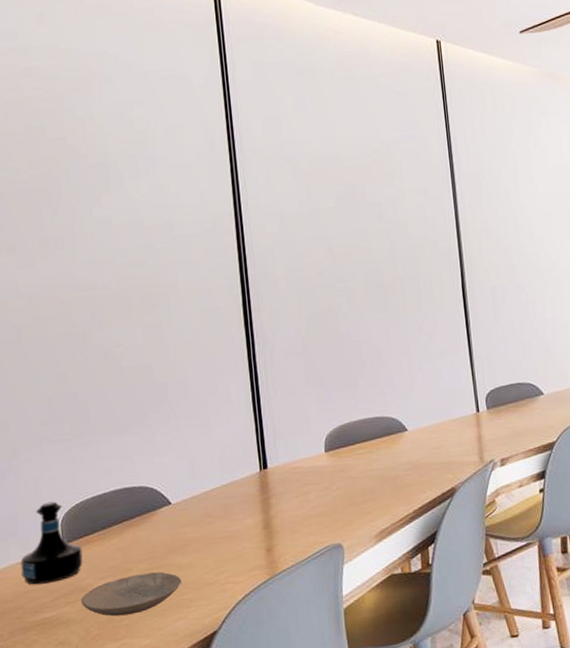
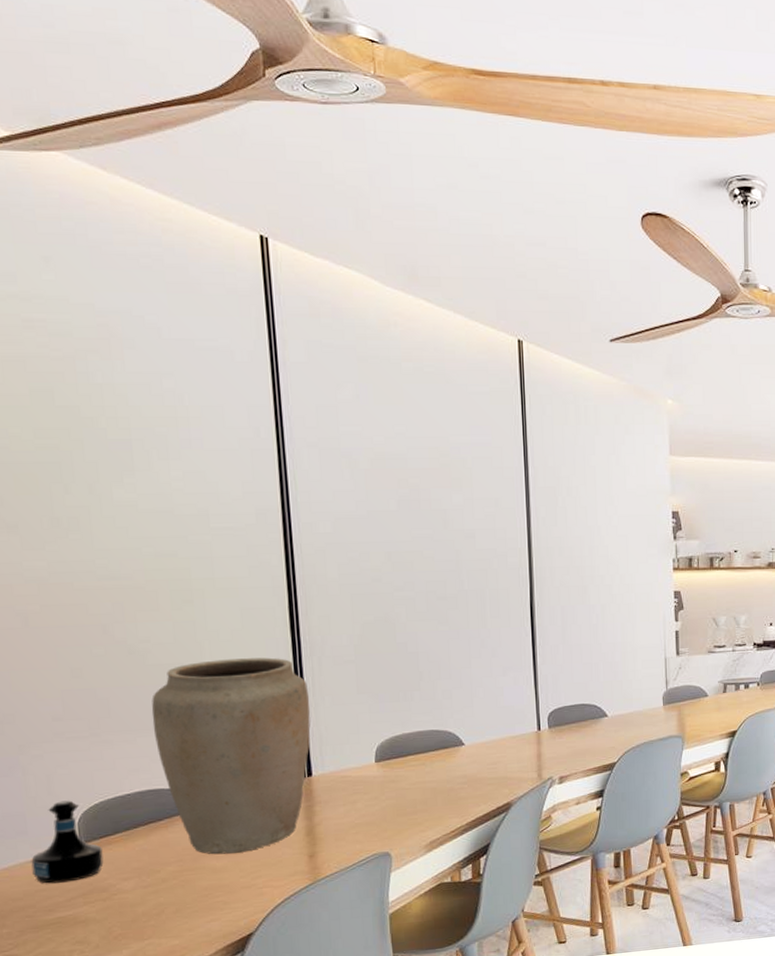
plate: present [81,571,182,617] -> none [101,874,216,917]
vase: none [124,354,265,551] -> present [151,657,311,855]

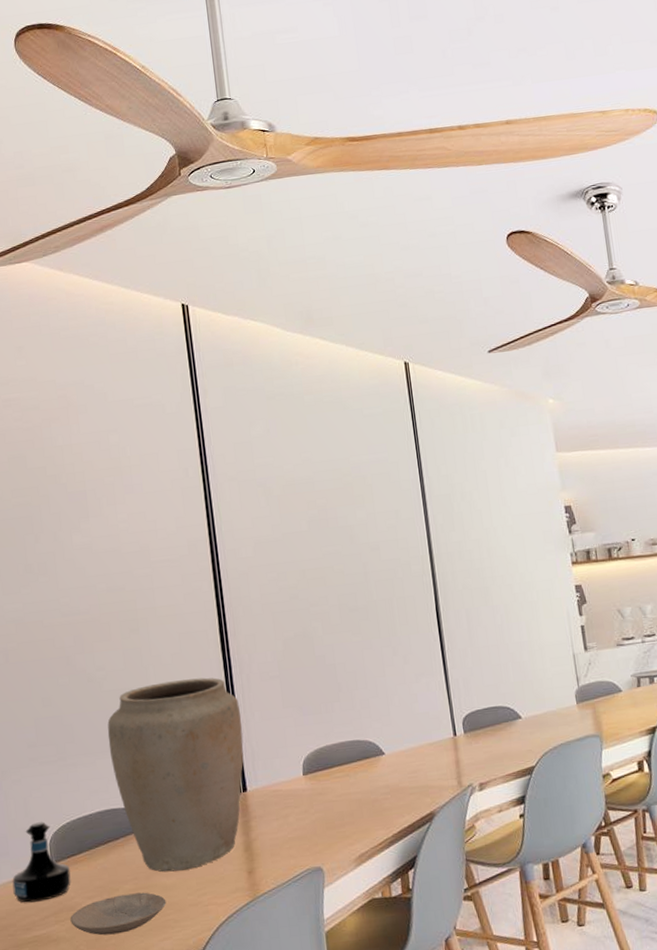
plate: none [101,874,216,917] -> present [70,892,167,936]

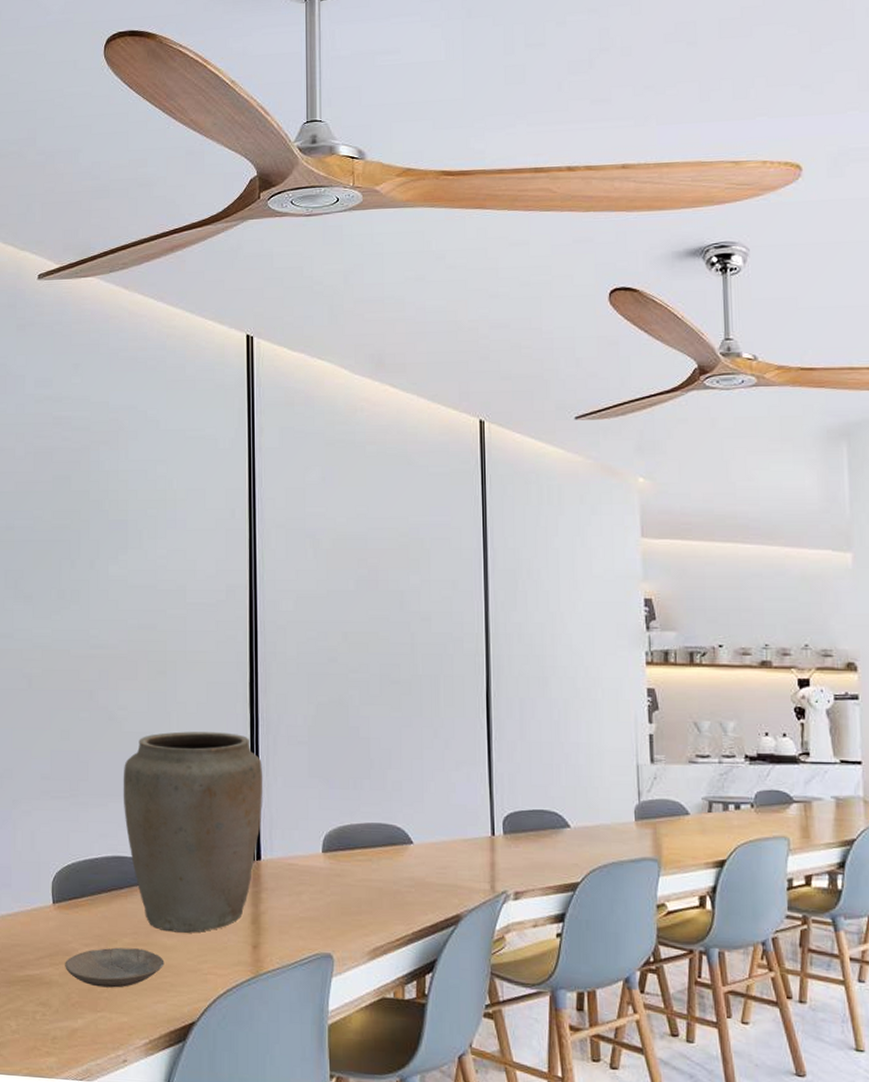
tequila bottle: present [12,821,71,903] -> none [11,858,70,941]

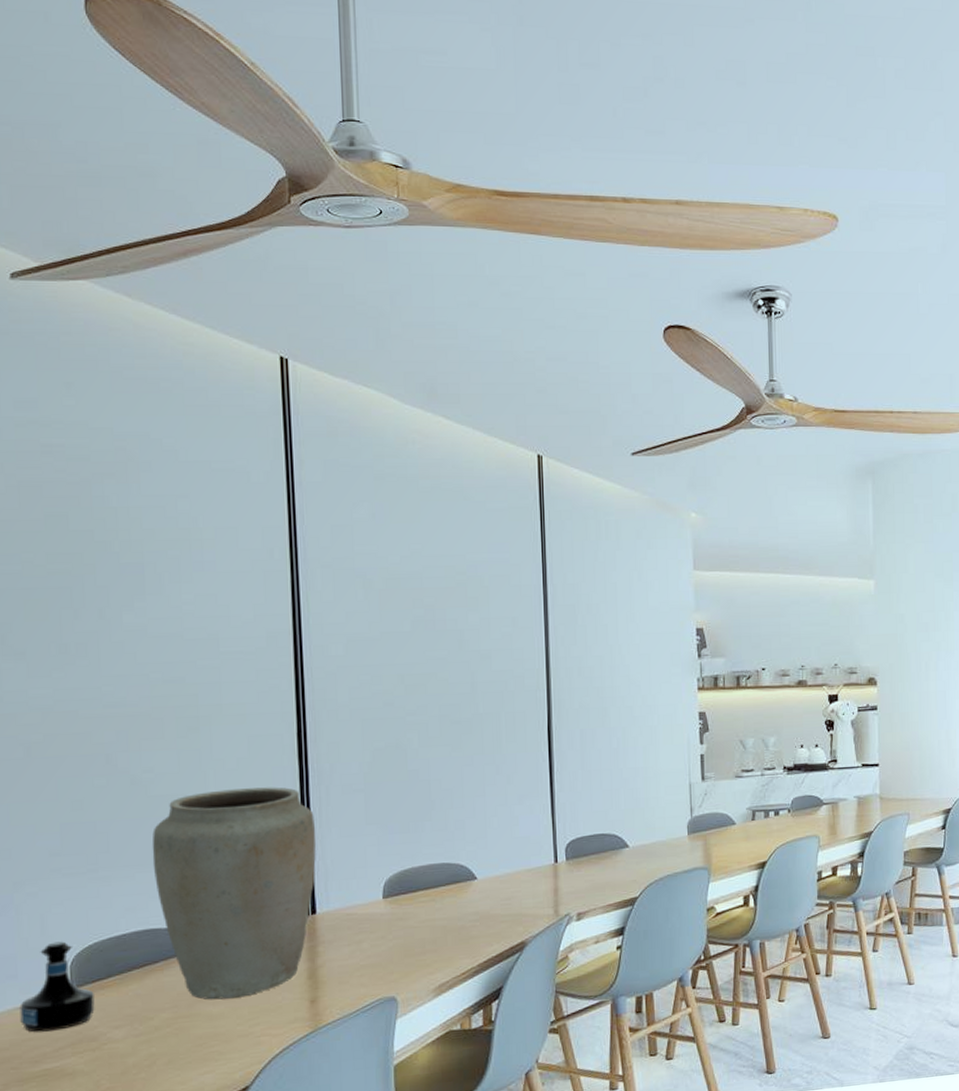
tequila bottle: none [11,858,70,941] -> present [20,941,95,1032]
plate: present [65,947,165,988] -> none [91,1021,211,1069]

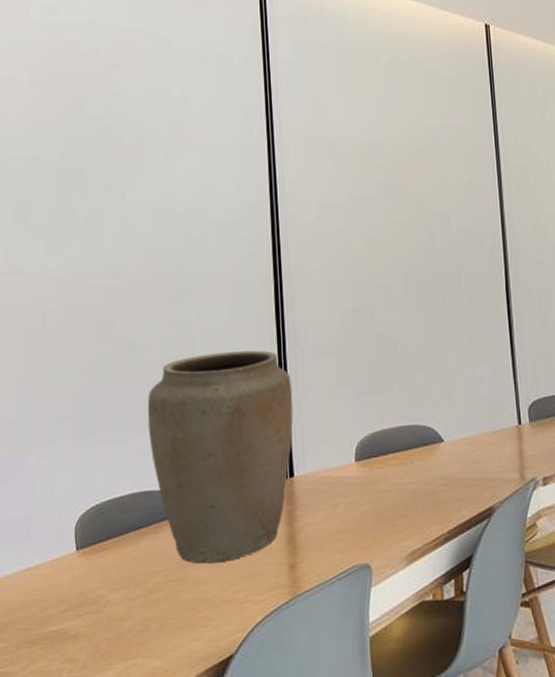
tequila bottle: present [20,941,95,1032] -> none [31,502,96,594]

